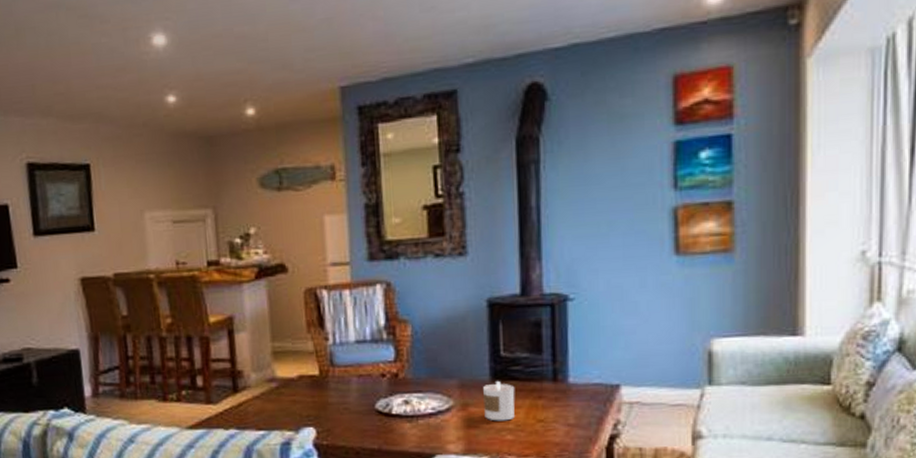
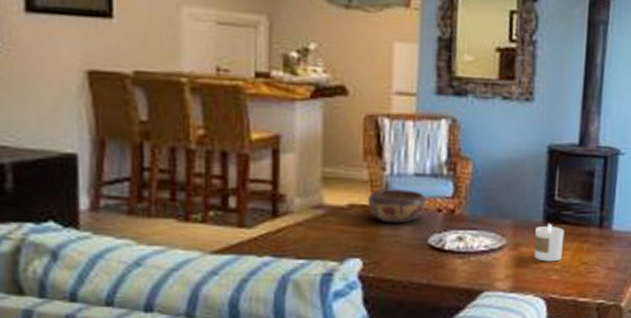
decorative bowl: none [314,357,370,392] -> present [367,189,427,224]

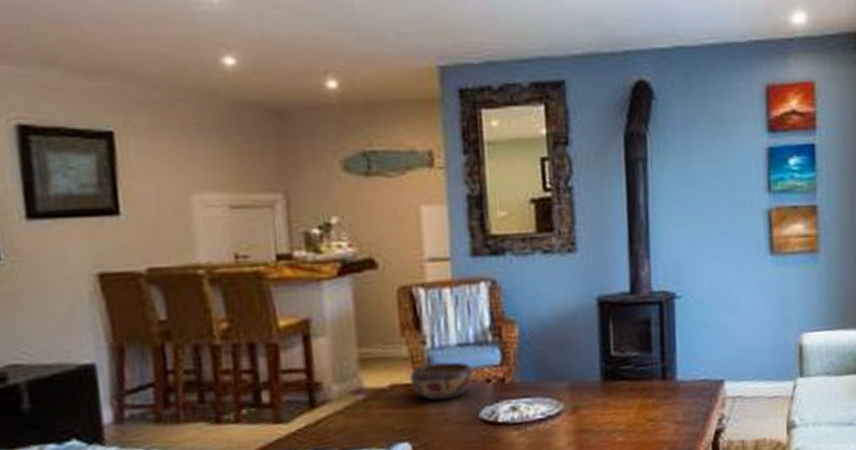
candle: present [534,224,565,262] -> none [594,382,626,423]

